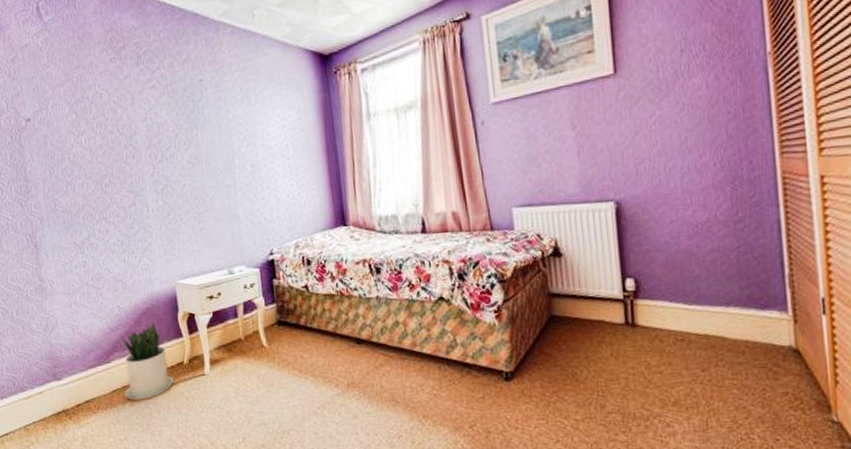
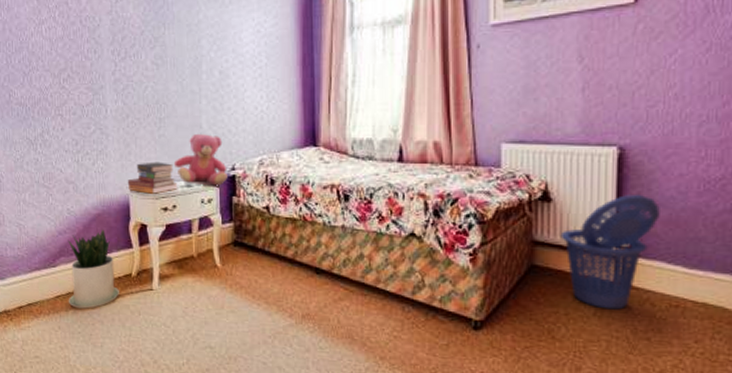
books: none [172,253,221,285] -> present [127,162,178,194]
teddy bear: none [215,224,267,272] -> present [173,134,228,186]
laundry basket: none [573,242,658,350] -> present [560,194,660,310]

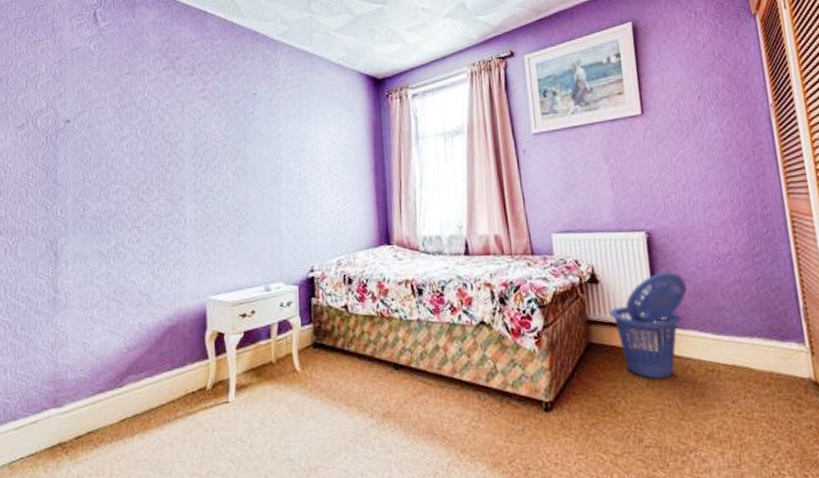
planter: present [68,229,119,309] -> none [134,341,192,432]
books: present [127,162,178,194] -> none [205,268,257,301]
teddy bear: present [173,134,228,186] -> none [252,239,307,289]

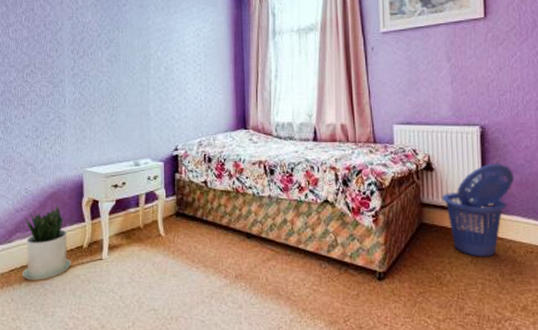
planter: none [134,341,192,432] -> present [22,206,71,280]

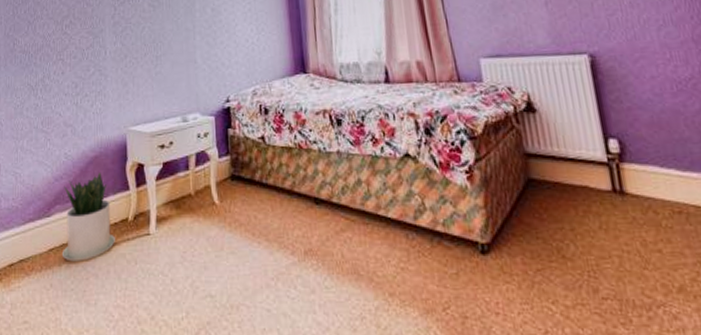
laundry basket: present [441,163,514,257] -> none [550,98,642,221]

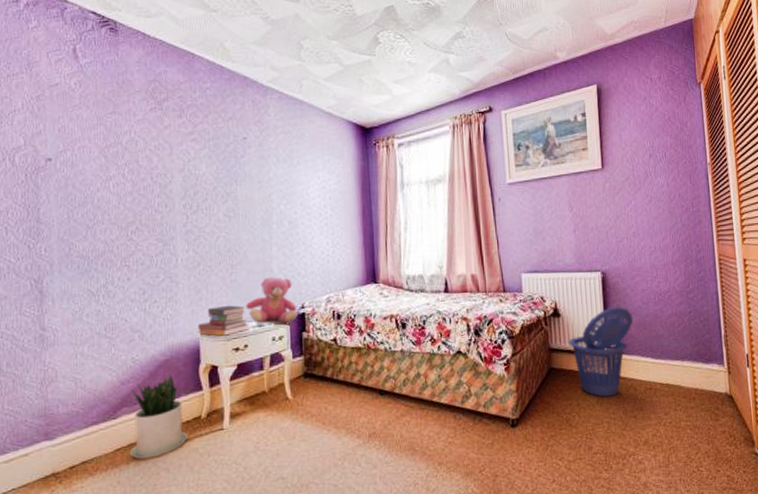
books: none [125,98,175,132] -> present [197,305,250,336]
teddy bear: none [170,68,223,120] -> present [245,277,298,325]
laundry basket: none [550,98,642,221] -> present [568,306,633,397]

